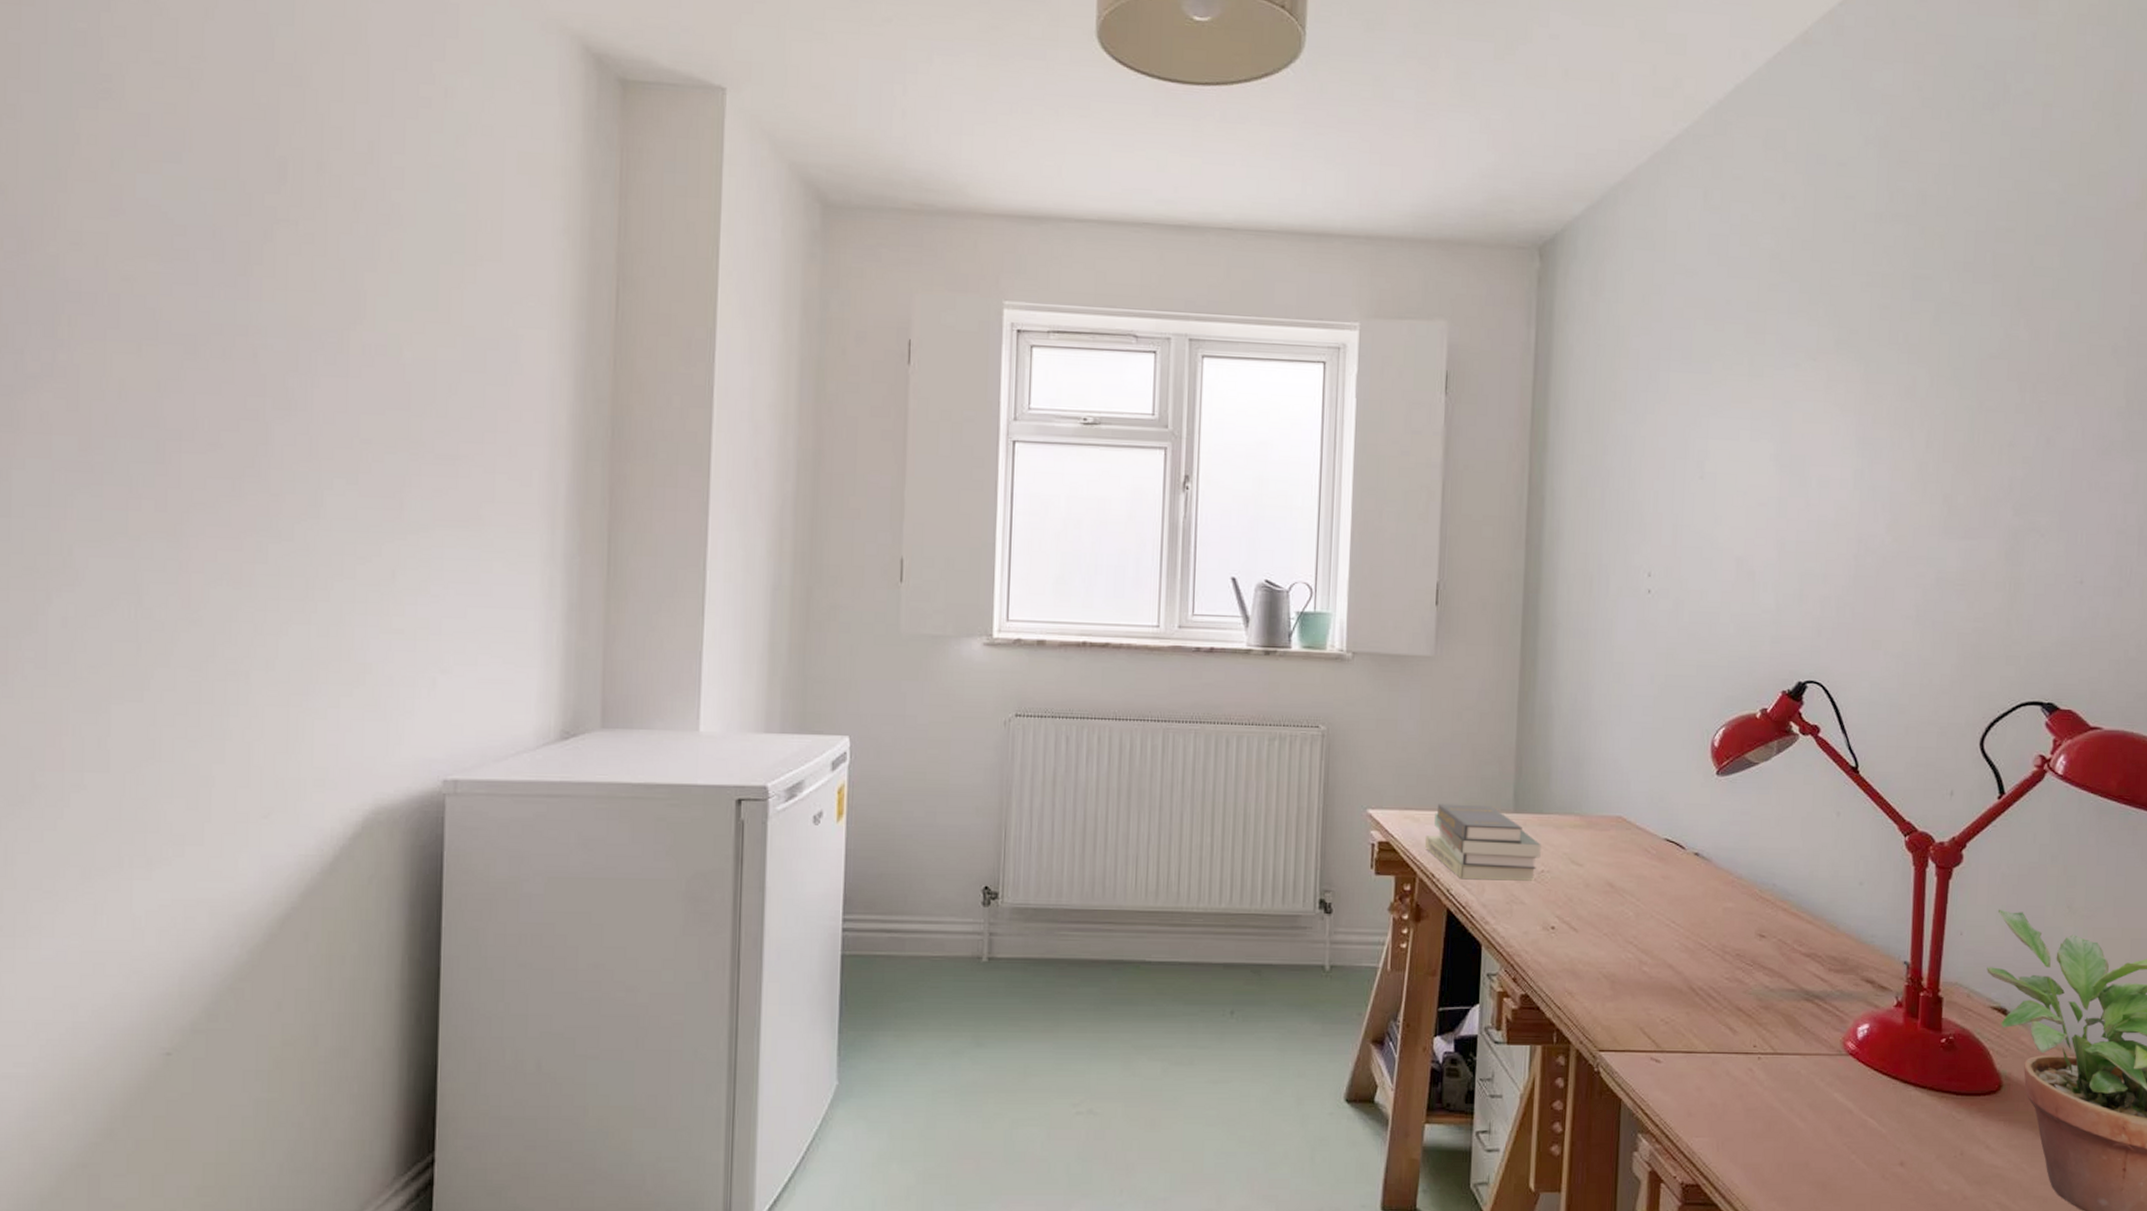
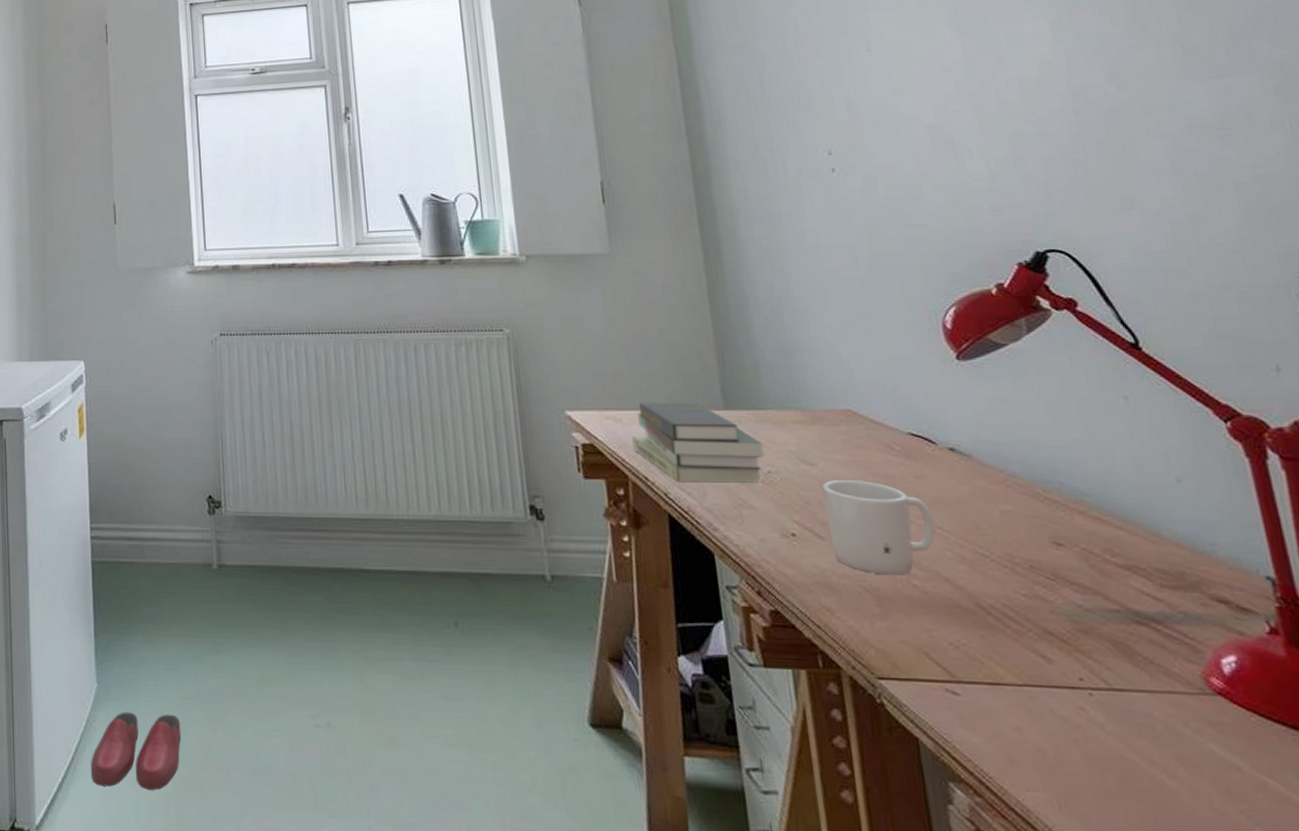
slippers: none [824,1108,931,1183] -> present [91,711,182,790]
mug: none [1582,878,1670,963] -> present [822,479,935,575]

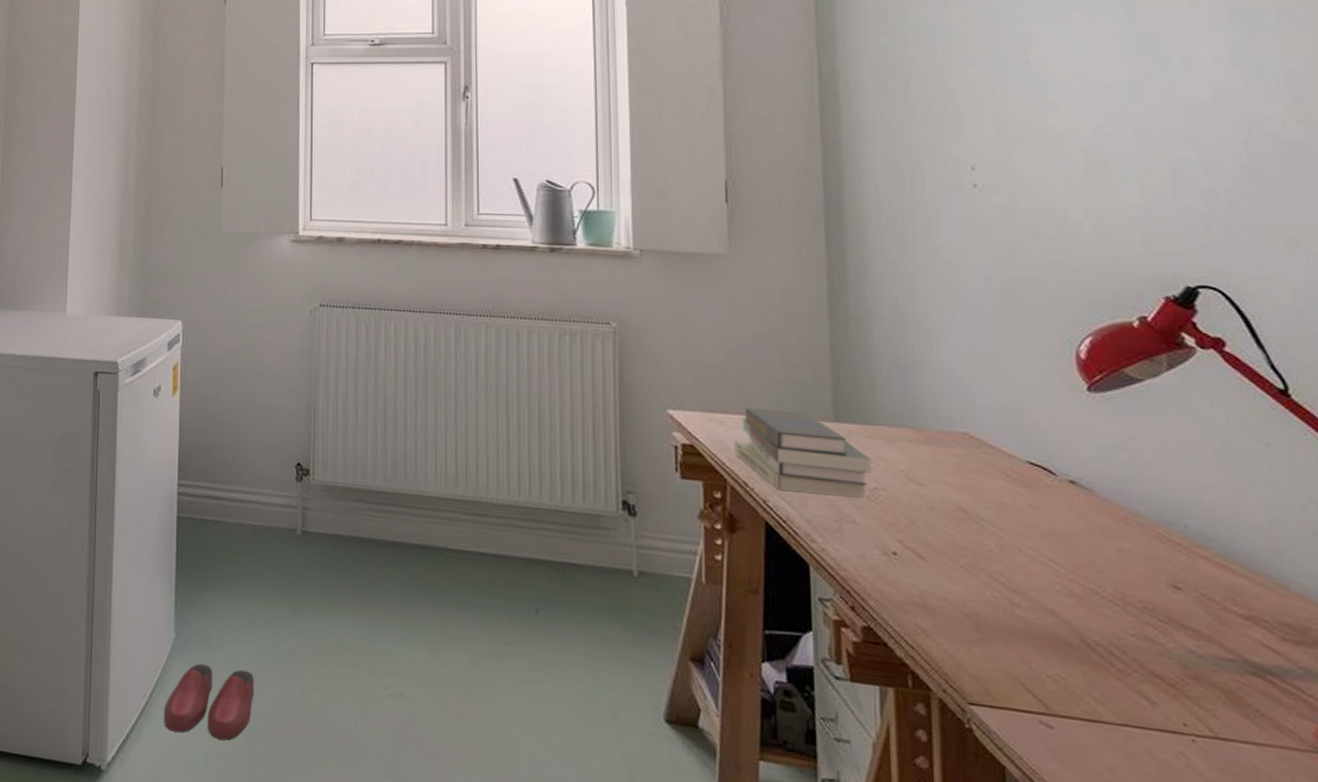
mug: present [822,479,935,575] -> none [930,502,1045,604]

